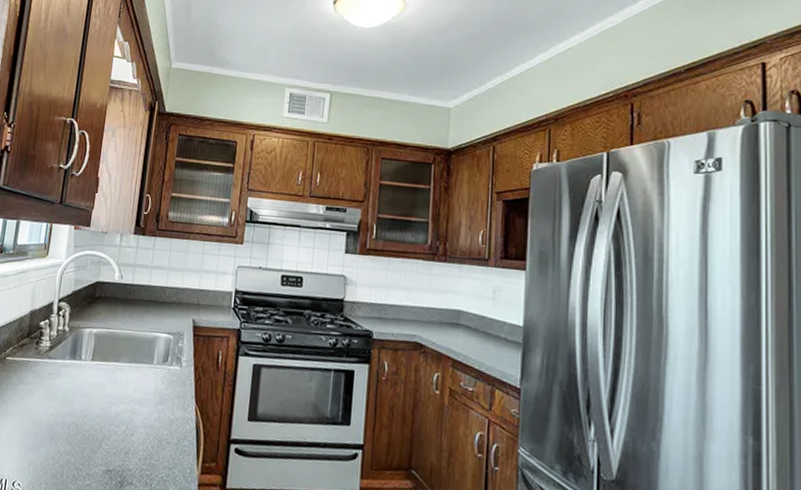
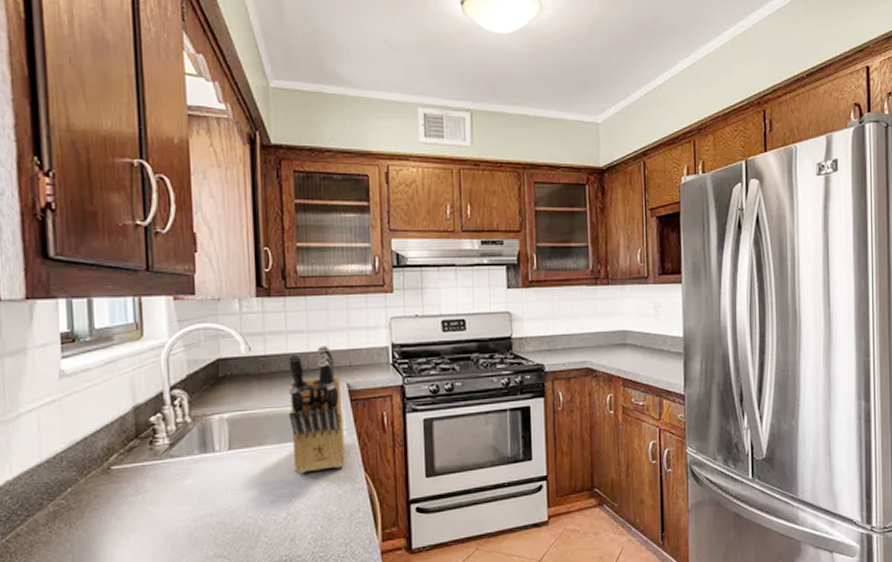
knife block: none [139,282,188,395] -> present [288,345,345,473]

